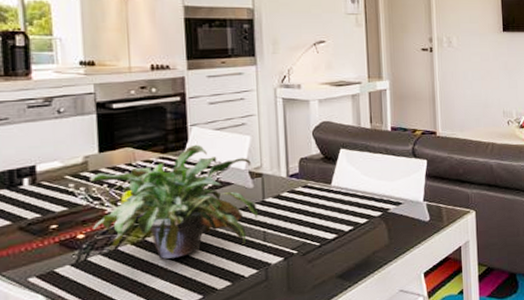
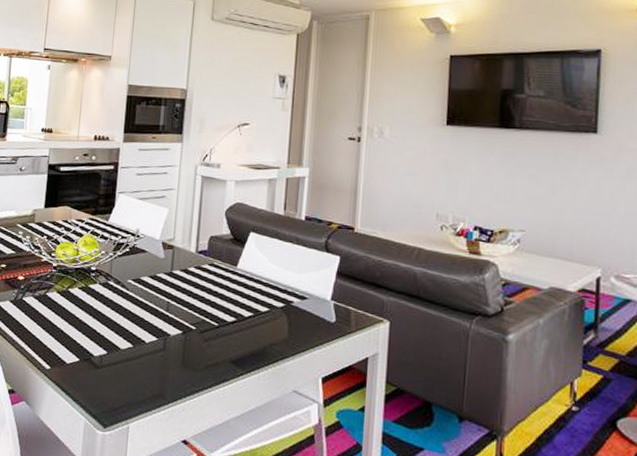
potted plant: present [90,144,258,259] -> none [31,210,165,312]

